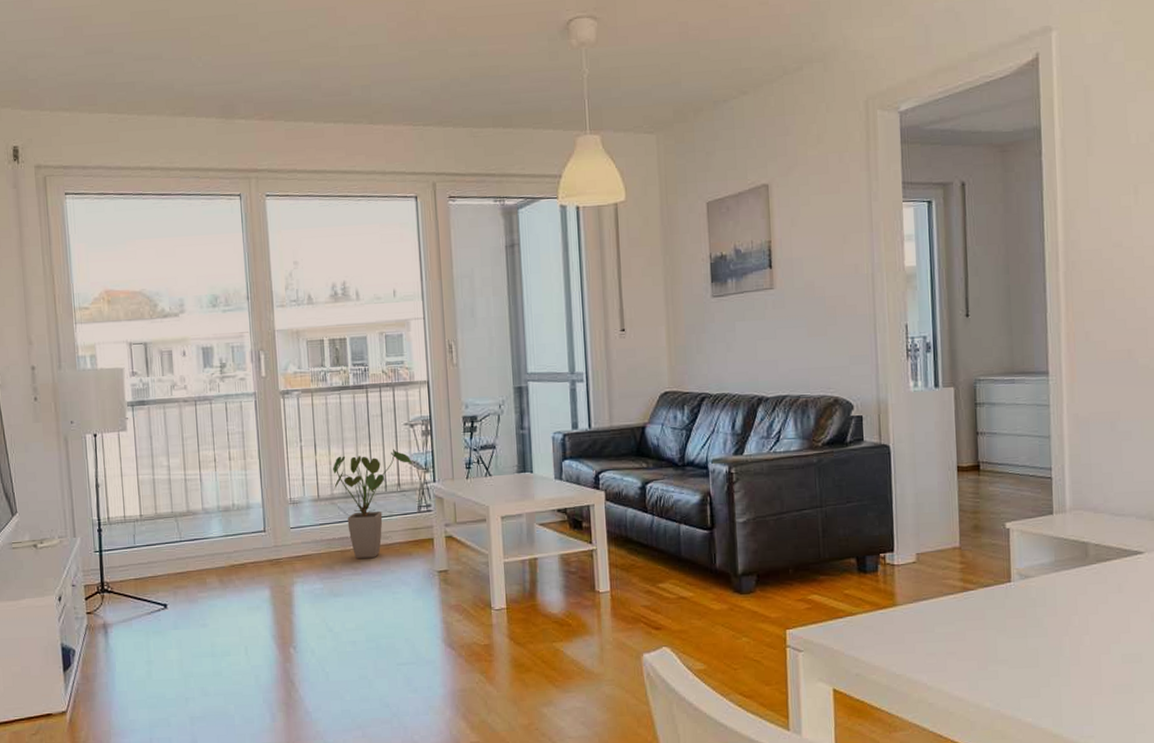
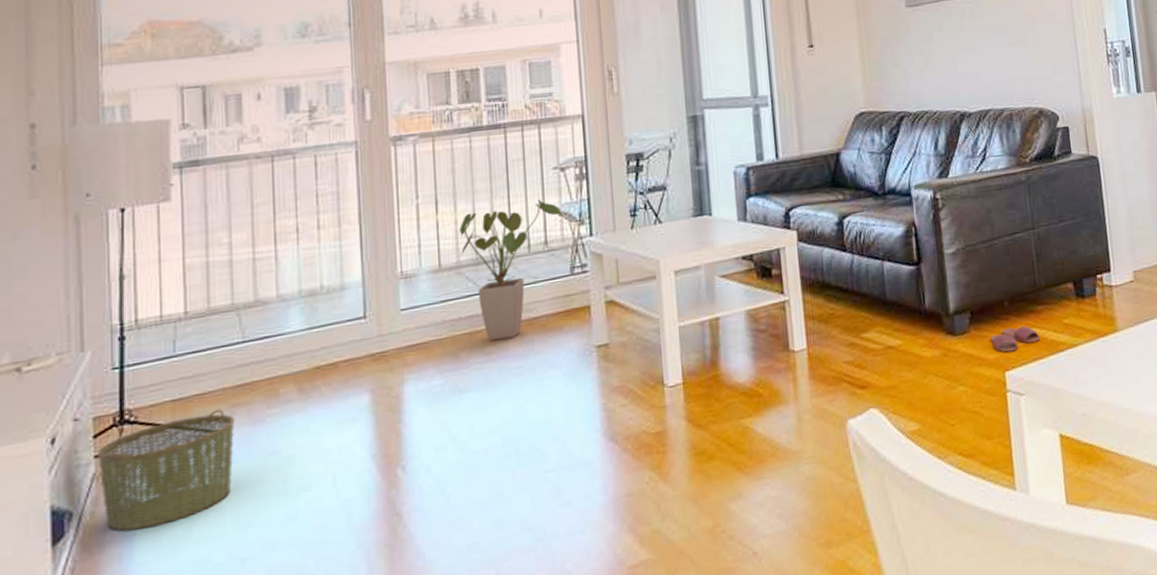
basket: none [88,589,178,668] -> present [97,409,236,531]
slippers: none [774,591,821,613] -> present [990,325,1041,353]

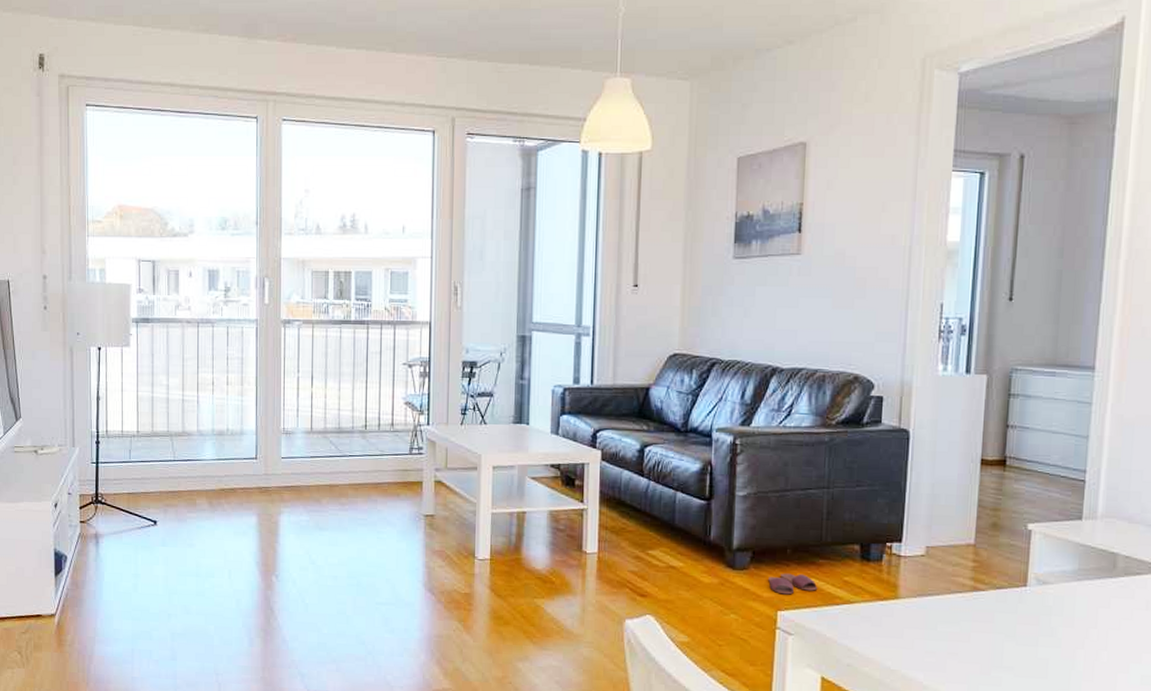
basket: present [97,409,236,531] -> none [82,506,167,579]
house plant: present [460,199,563,341] -> none [328,388,408,495]

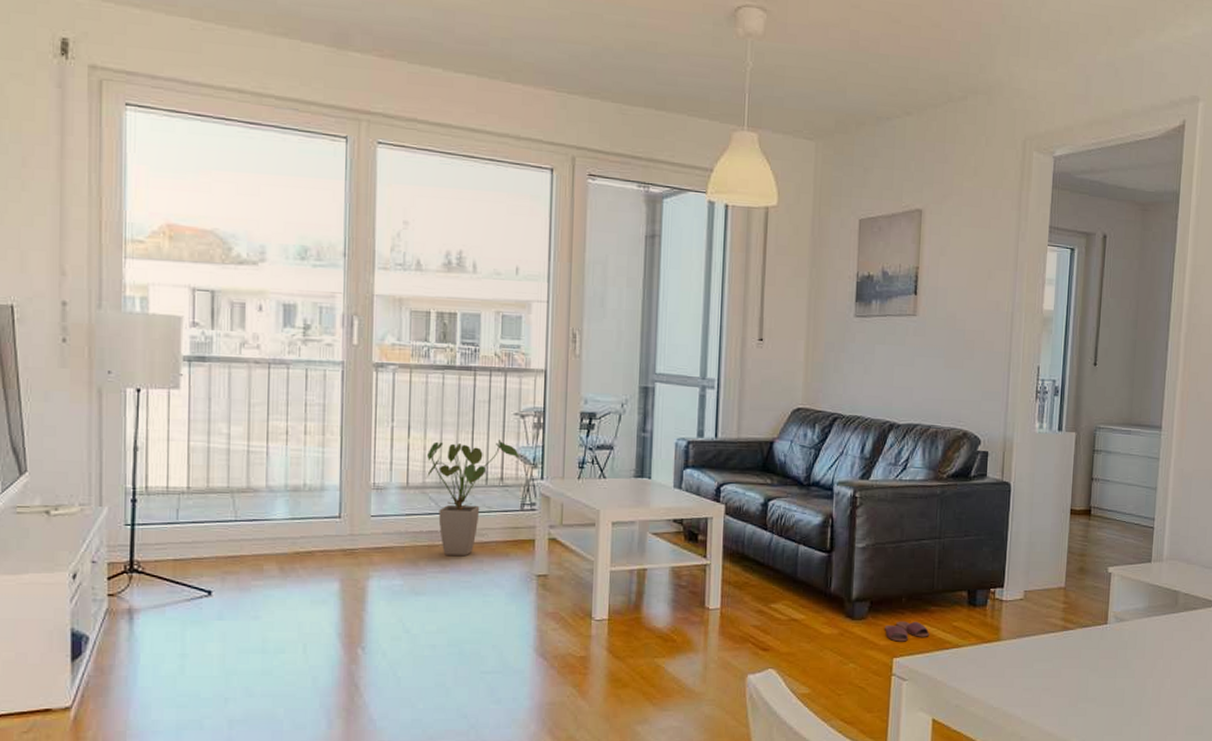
house plant: none [328,388,408,495] -> present [427,440,519,555]

